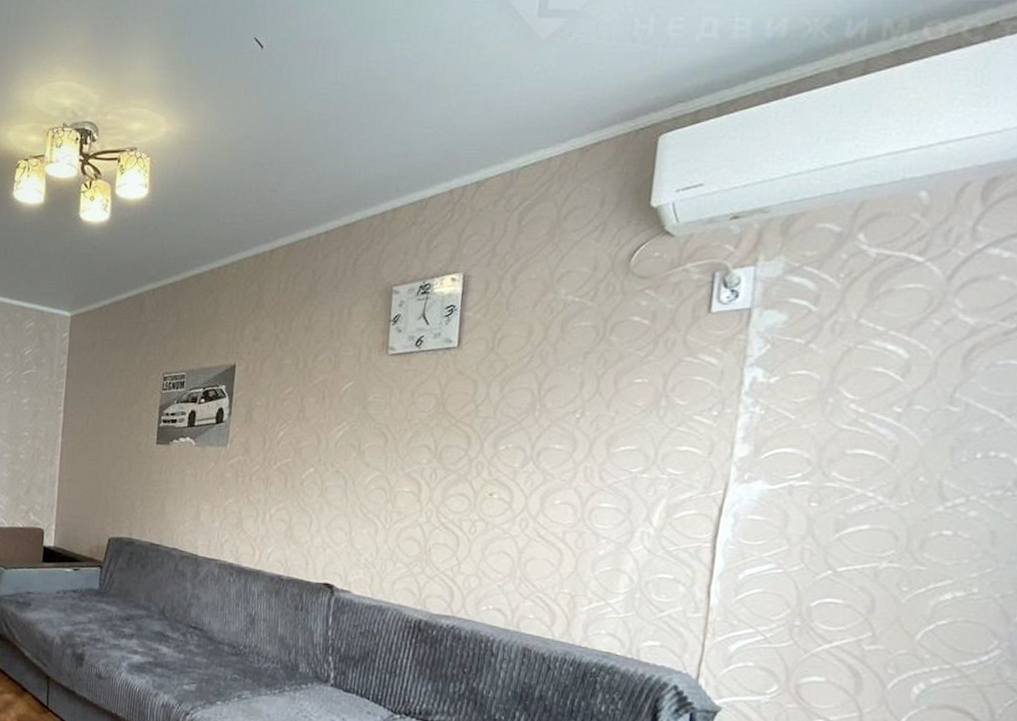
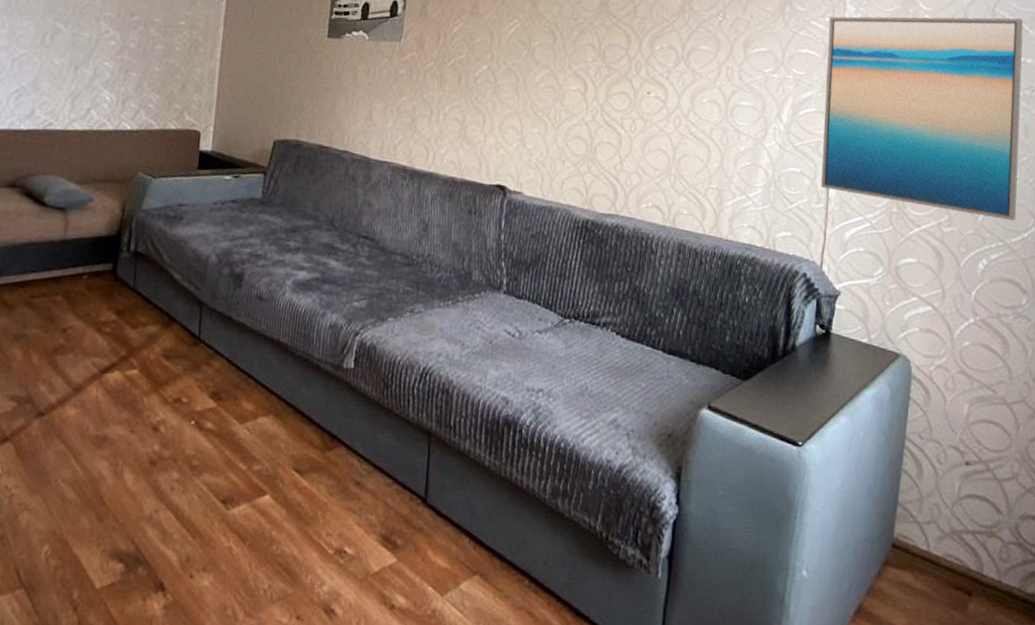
wall art: none [700,404,997,642] -> present [821,16,1024,221]

